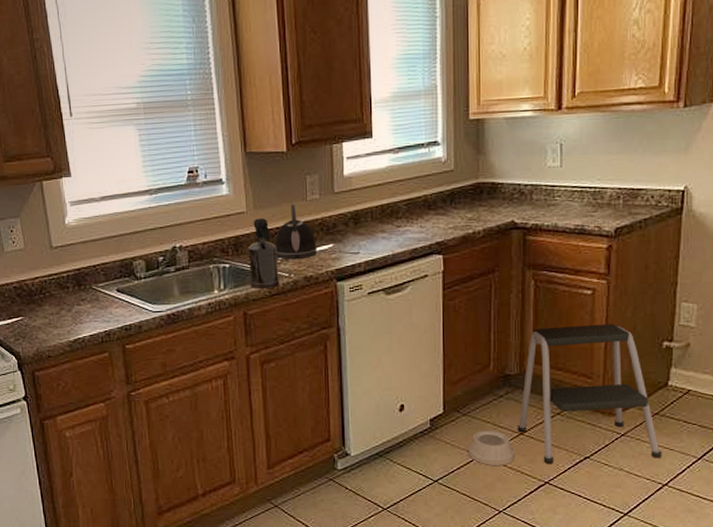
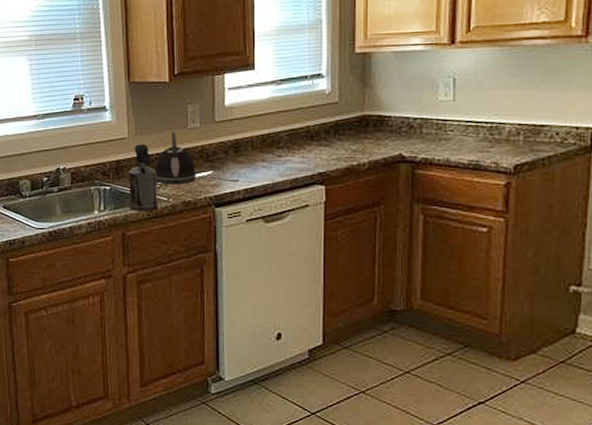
pet bowl: present [467,430,514,467] -> none [348,365,399,404]
step stool: present [517,324,662,463] -> none [402,263,569,410]

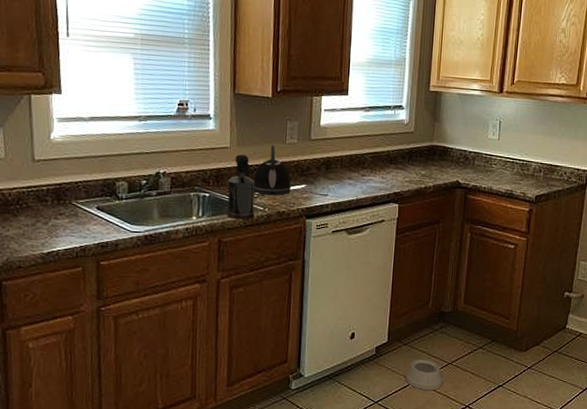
pet bowl: none [348,365,399,404] -> present [405,359,443,391]

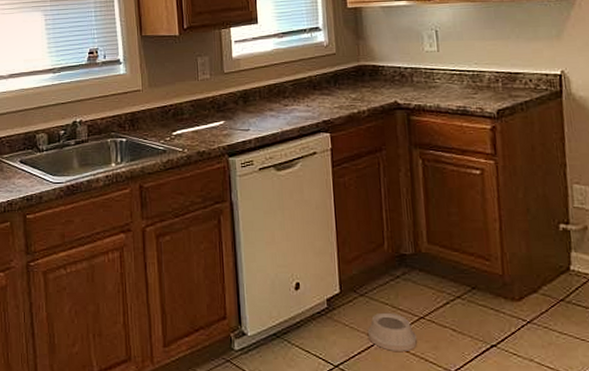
spray bottle: present [227,154,255,220] -> none [143,96,174,164]
kettle: present [253,145,291,195] -> none [169,83,209,135]

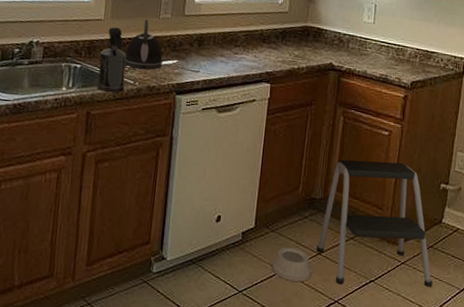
spray bottle: none [143,96,174,164] -> present [97,27,127,93]
kettle: none [169,83,209,135] -> present [124,19,163,70]
step stool: none [417,204,574,351] -> present [316,159,433,287]

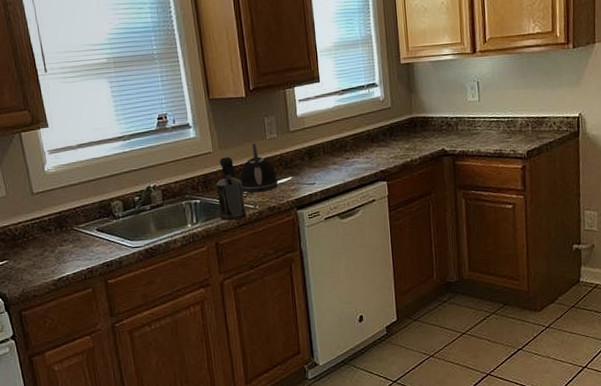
pet bowl: present [271,247,312,283] -> none [419,332,460,364]
step stool: present [316,159,433,287] -> none [460,232,580,358]

